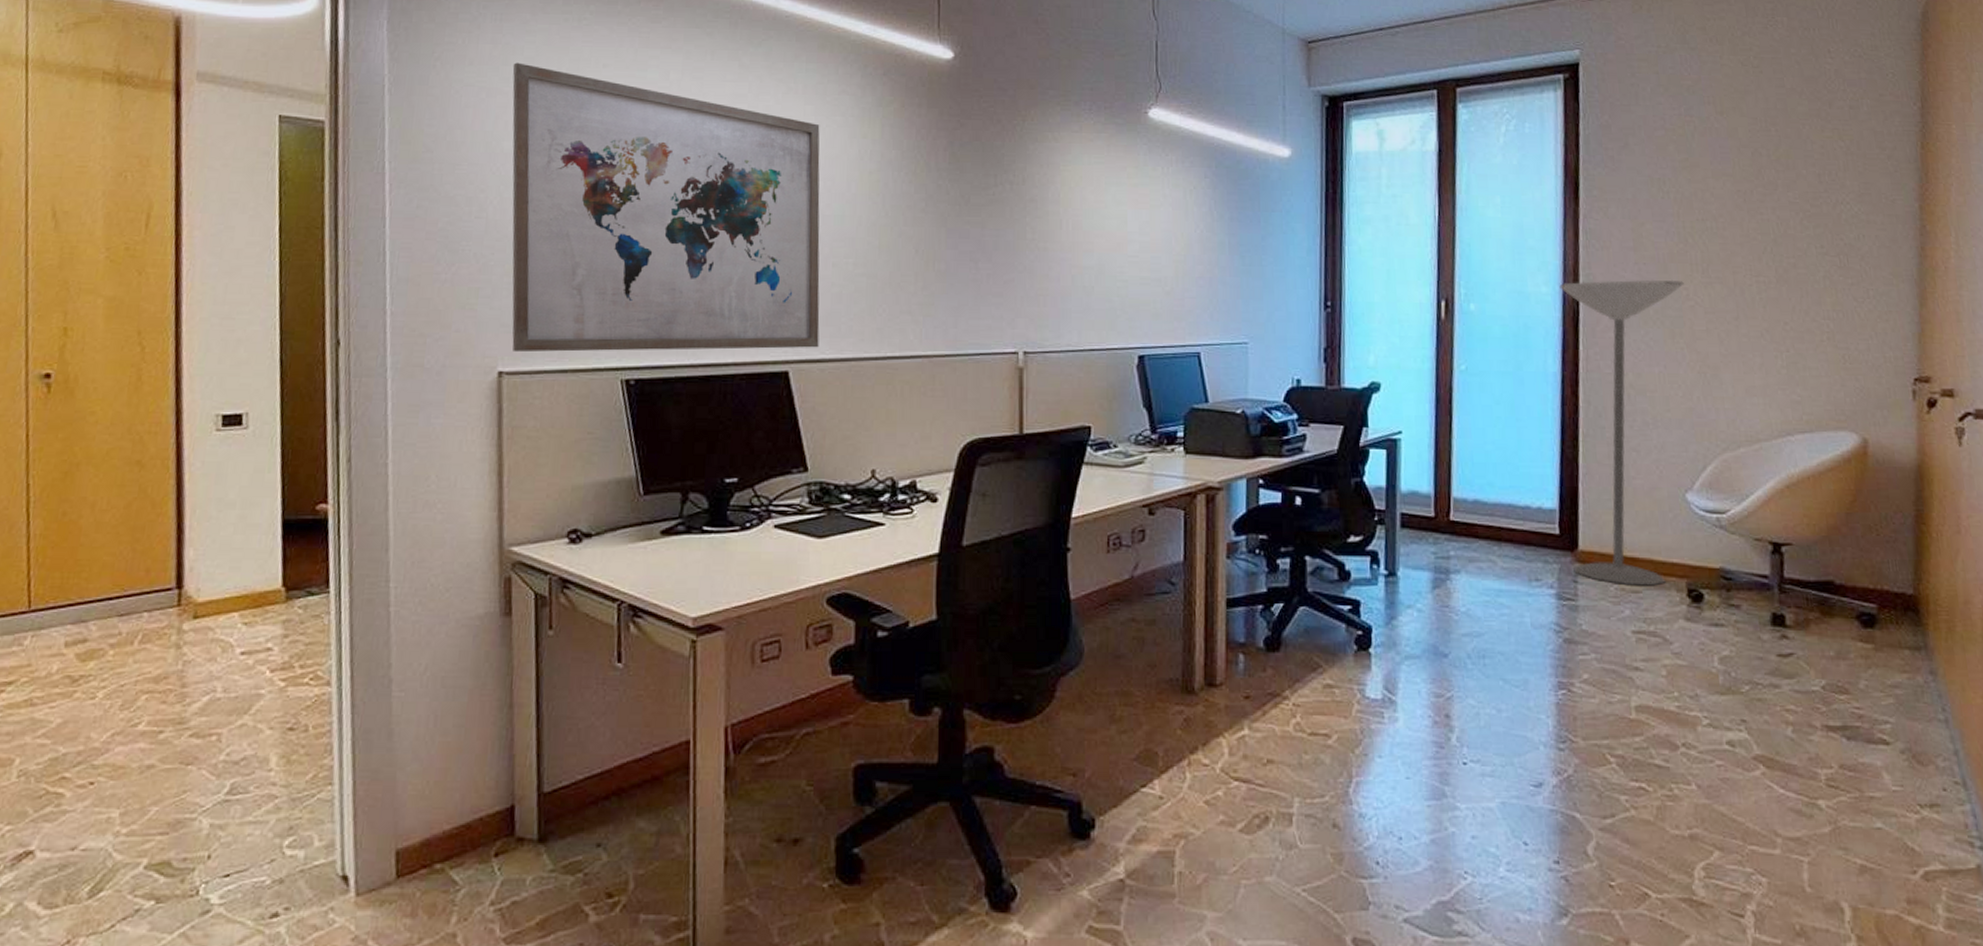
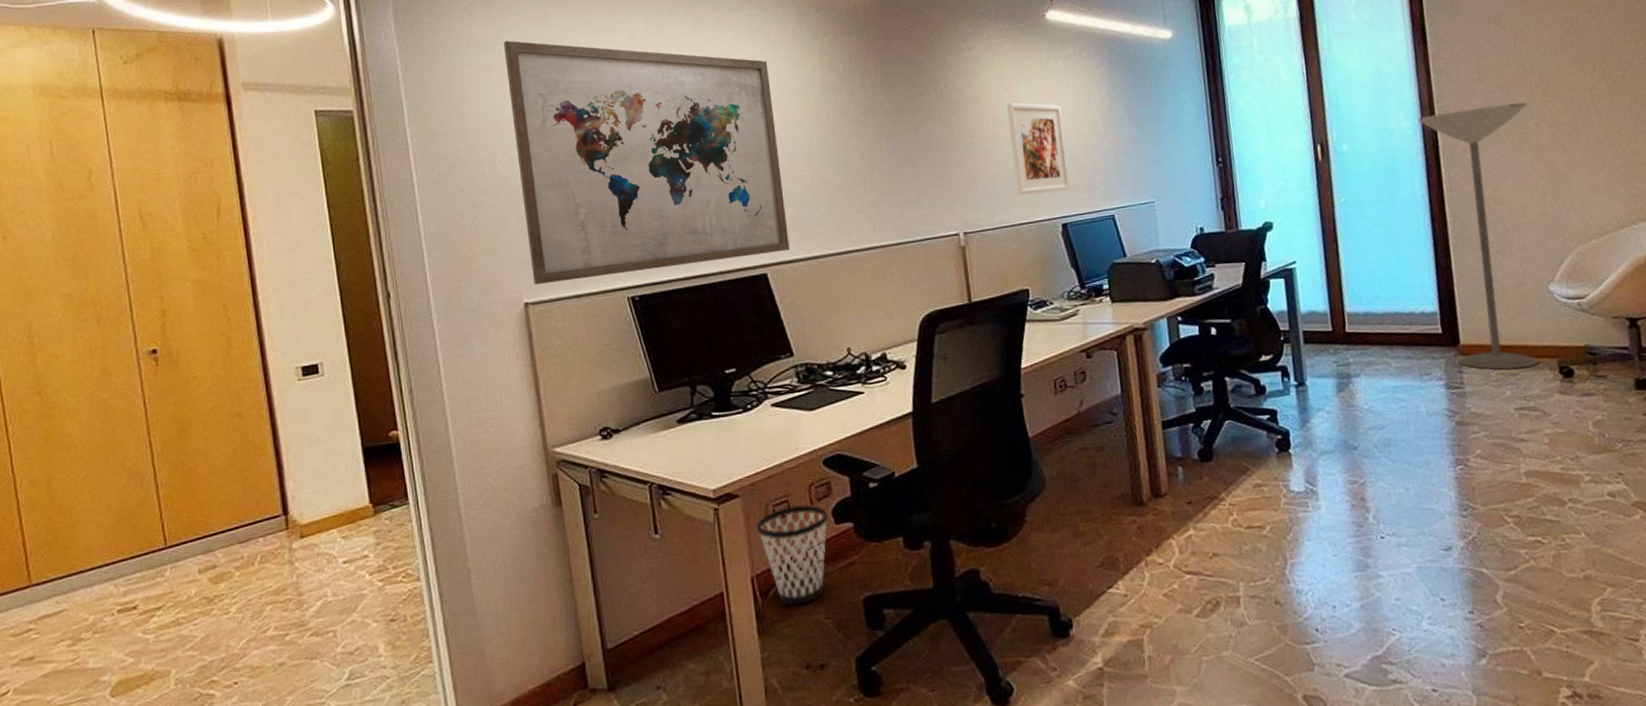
wastebasket: none [739,646,825,765] -> present [757,505,829,606]
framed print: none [1090,209,1154,318] -> present [1006,103,1070,196]

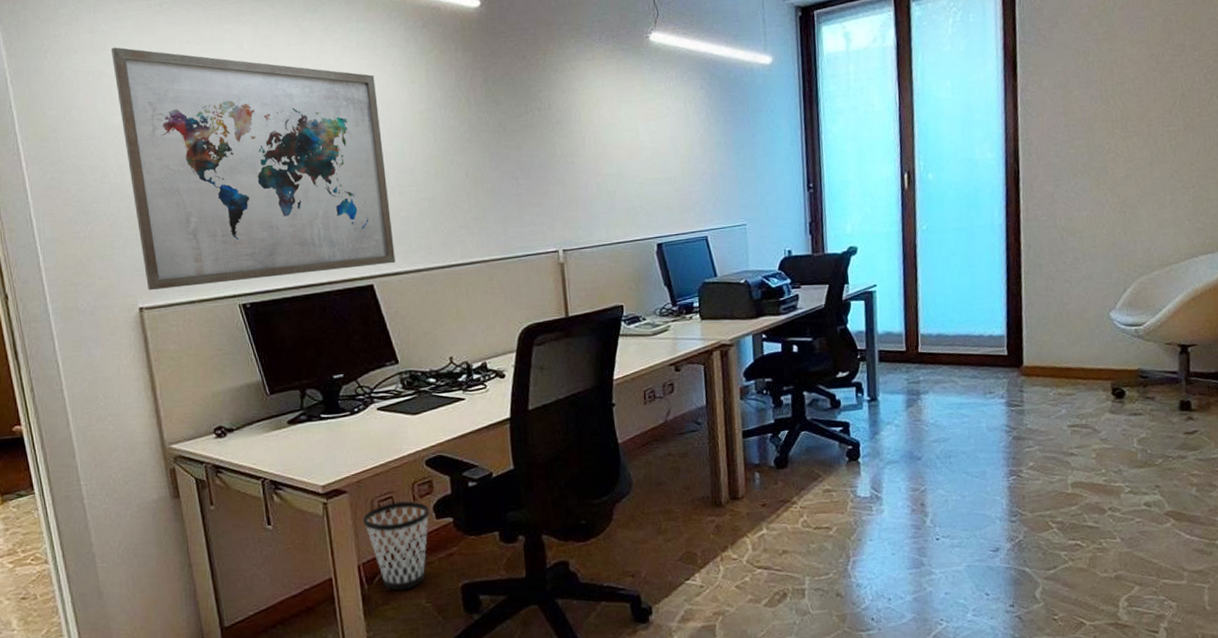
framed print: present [1006,103,1070,196] -> none [608,124,666,215]
floor lamp: present [1418,102,1539,370] -> none [1002,137,1107,390]

